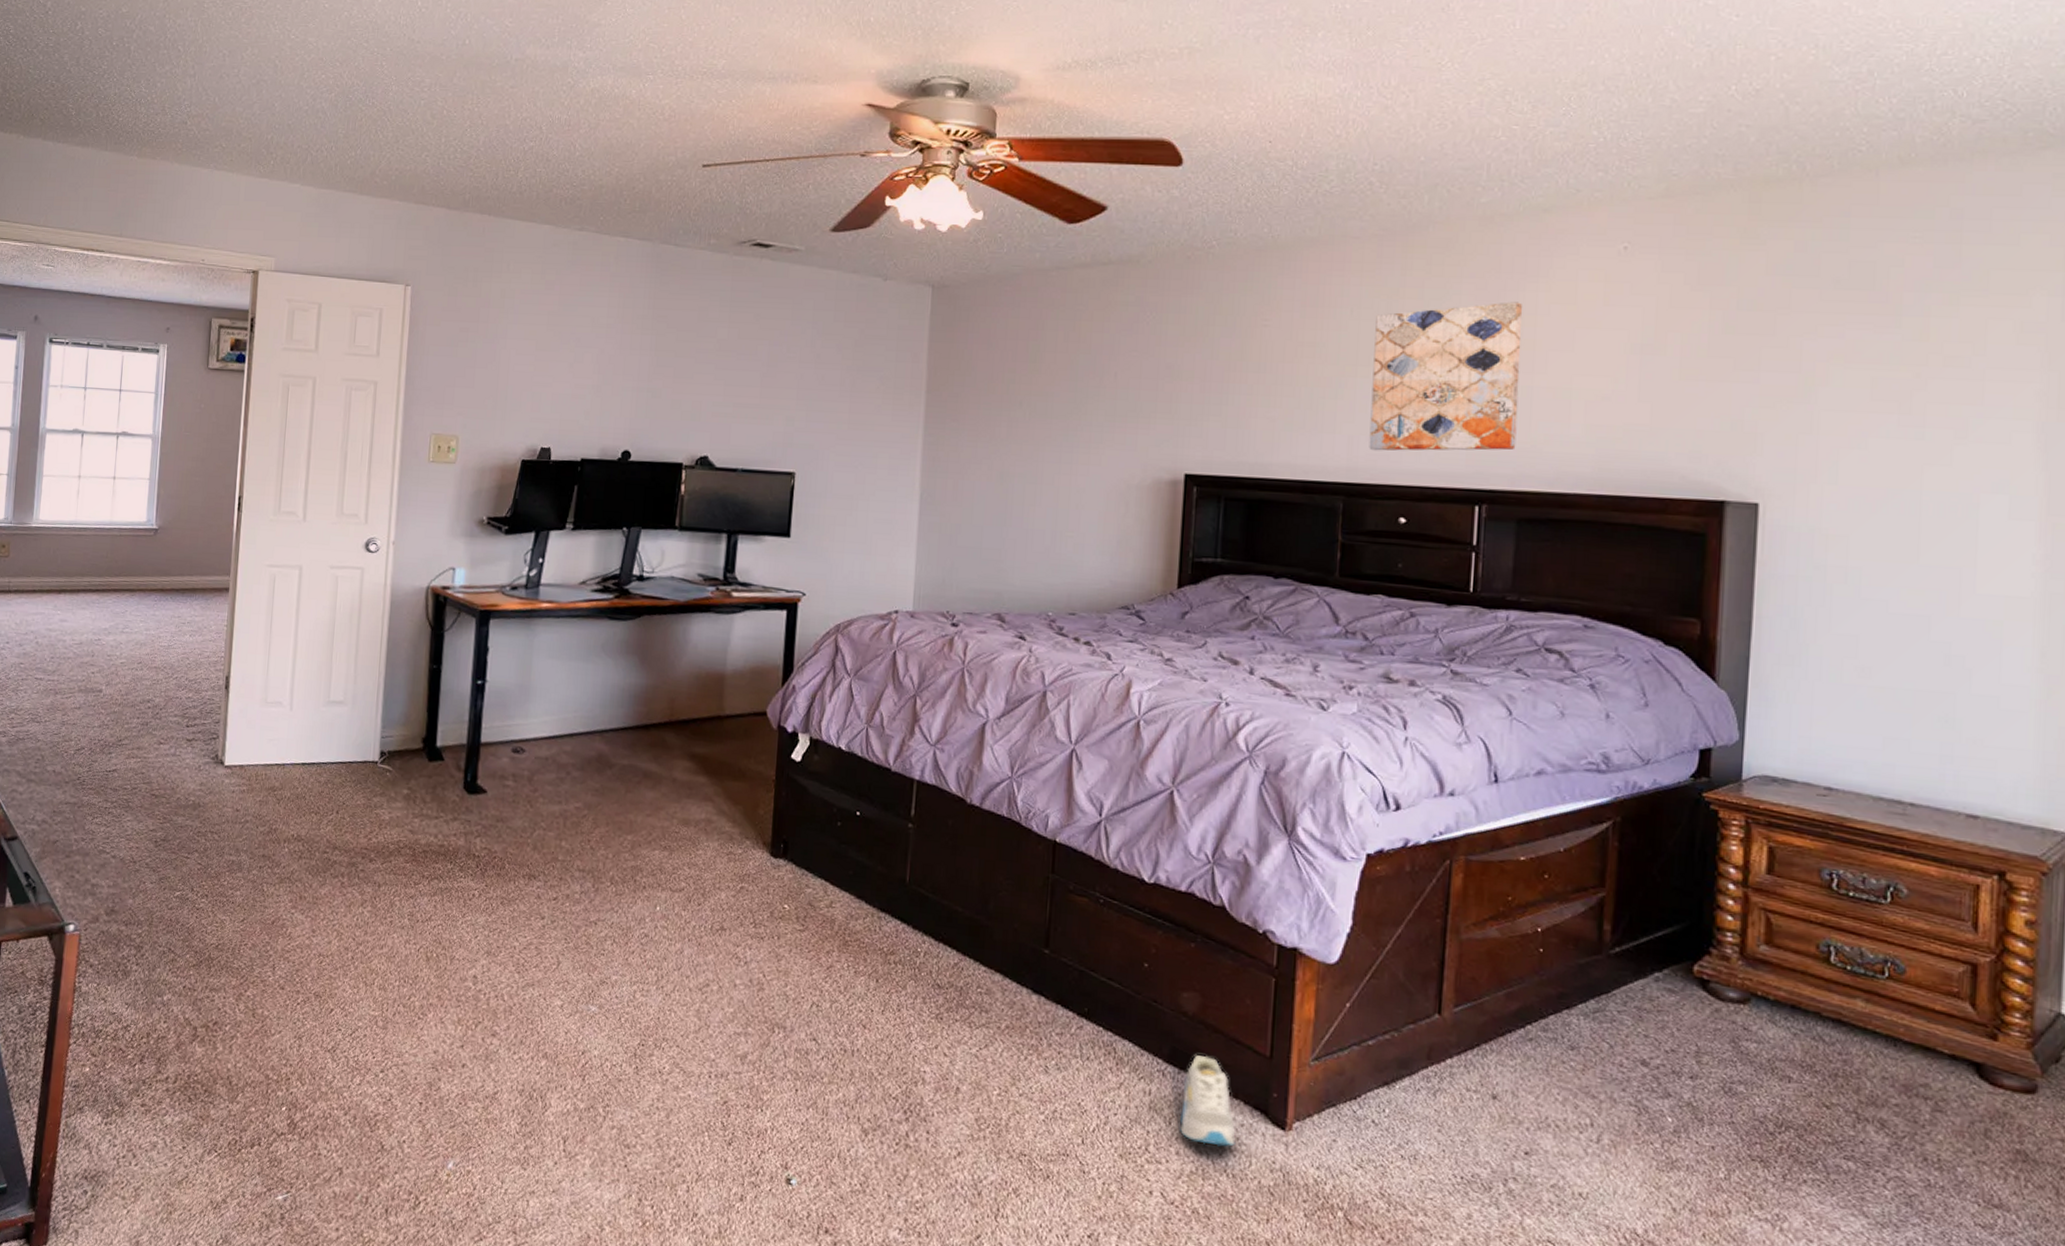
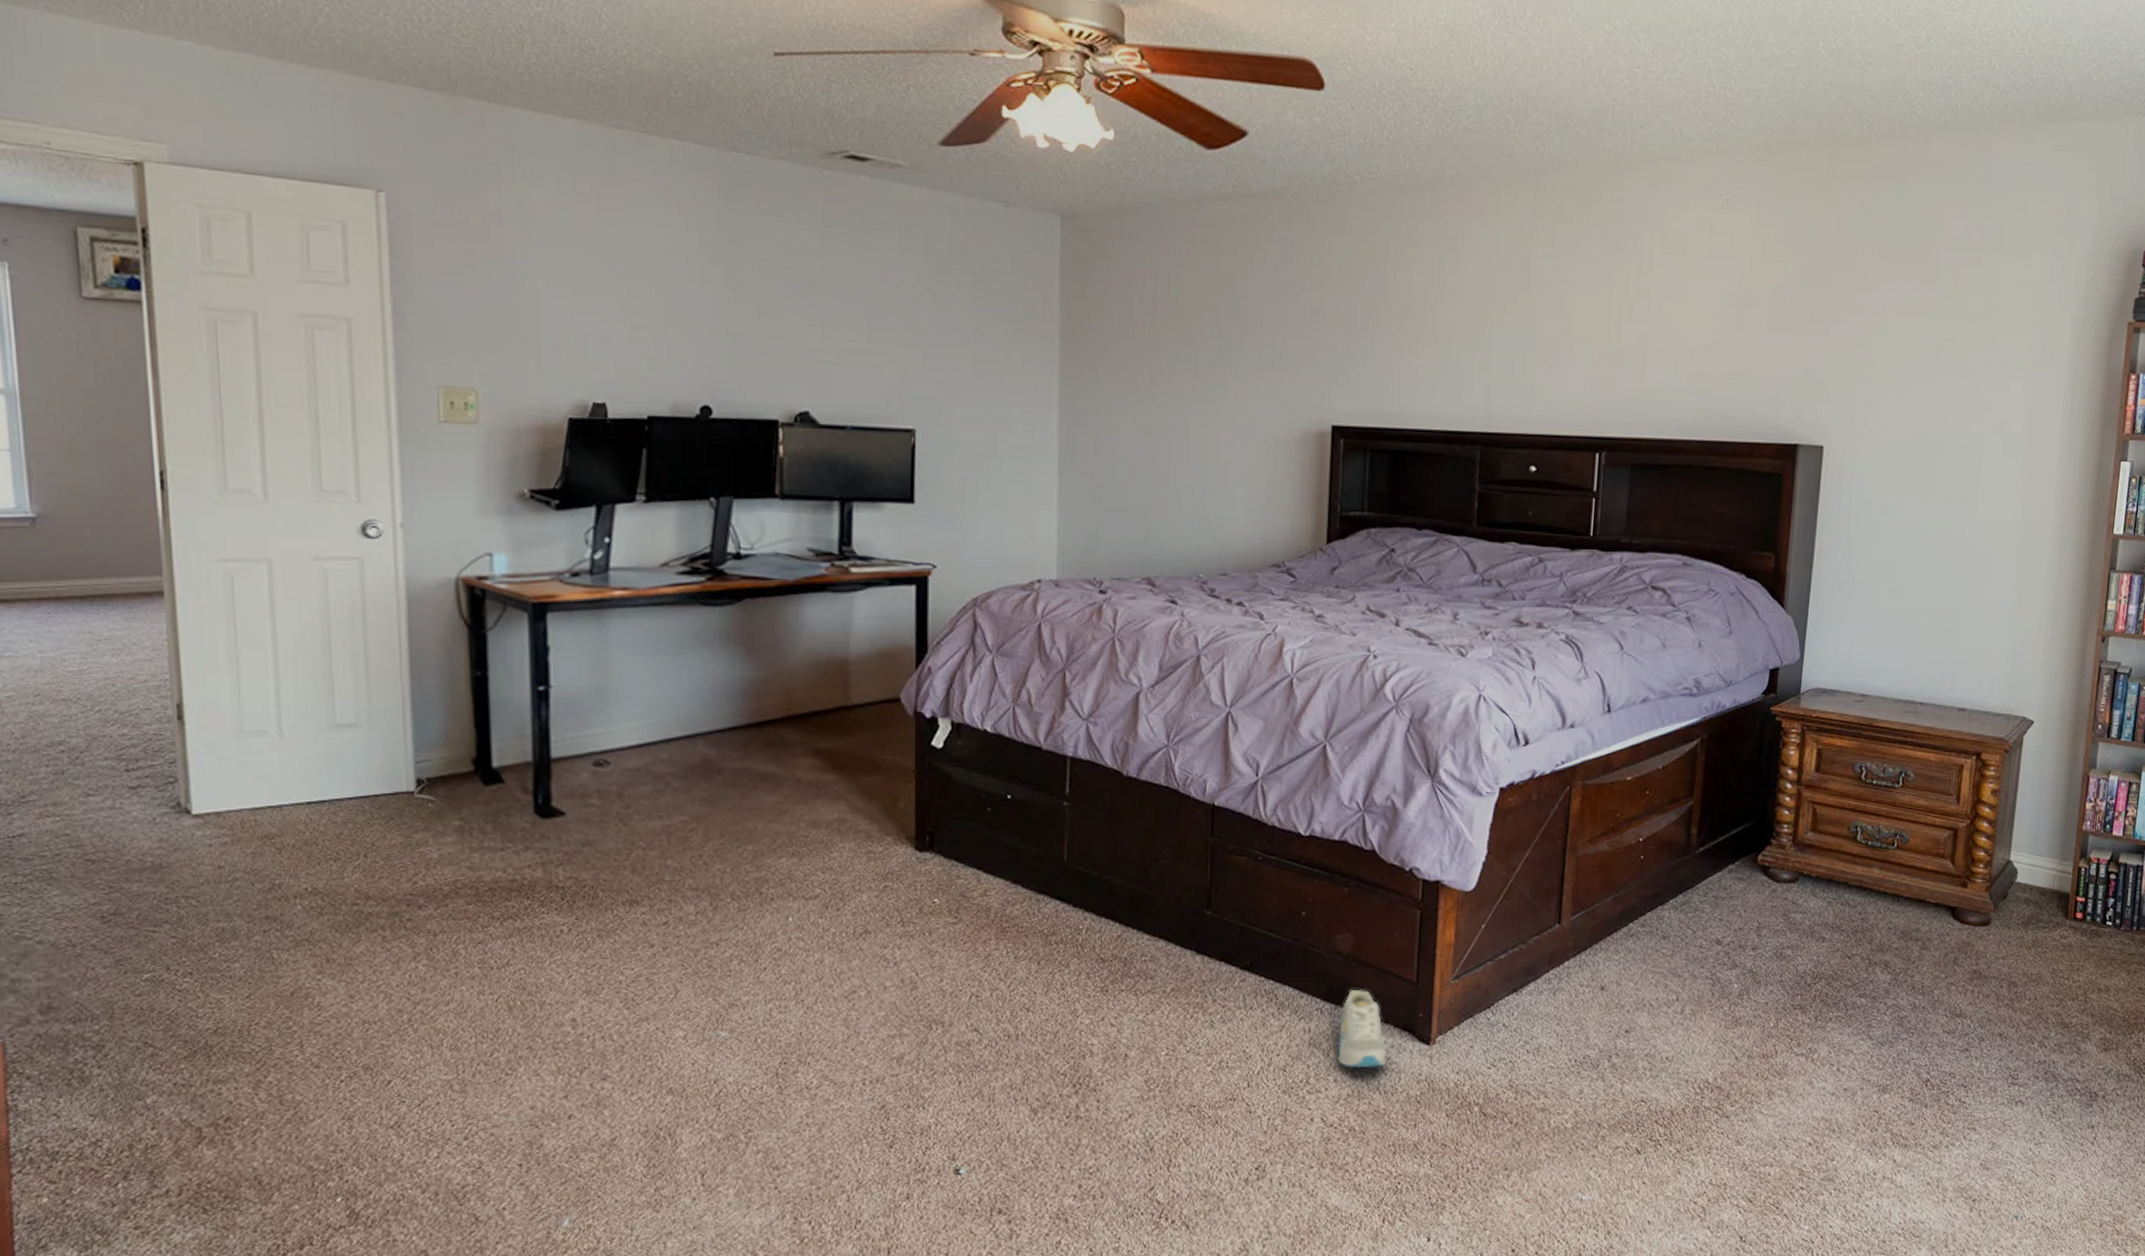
wall art: present [1369,302,1523,451] -> none [1503,250,1641,400]

